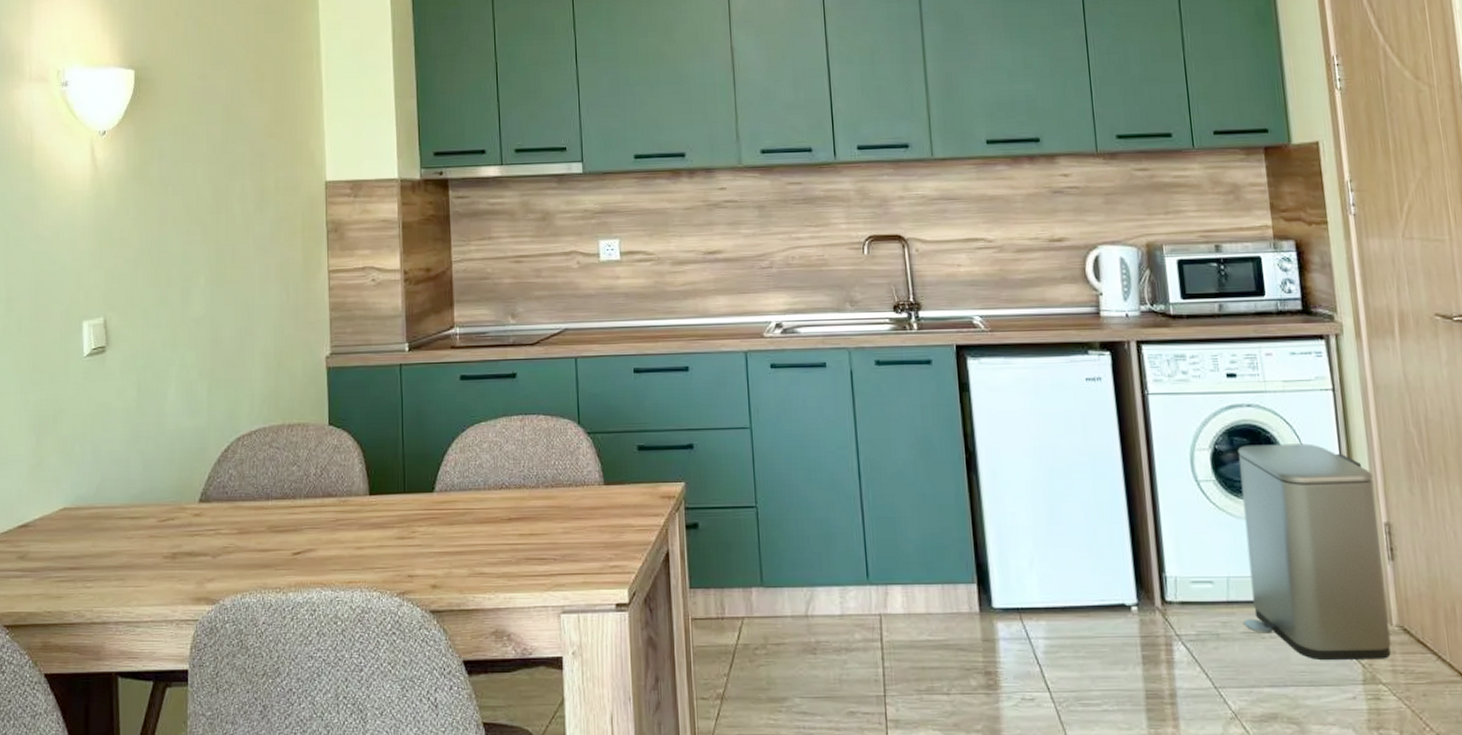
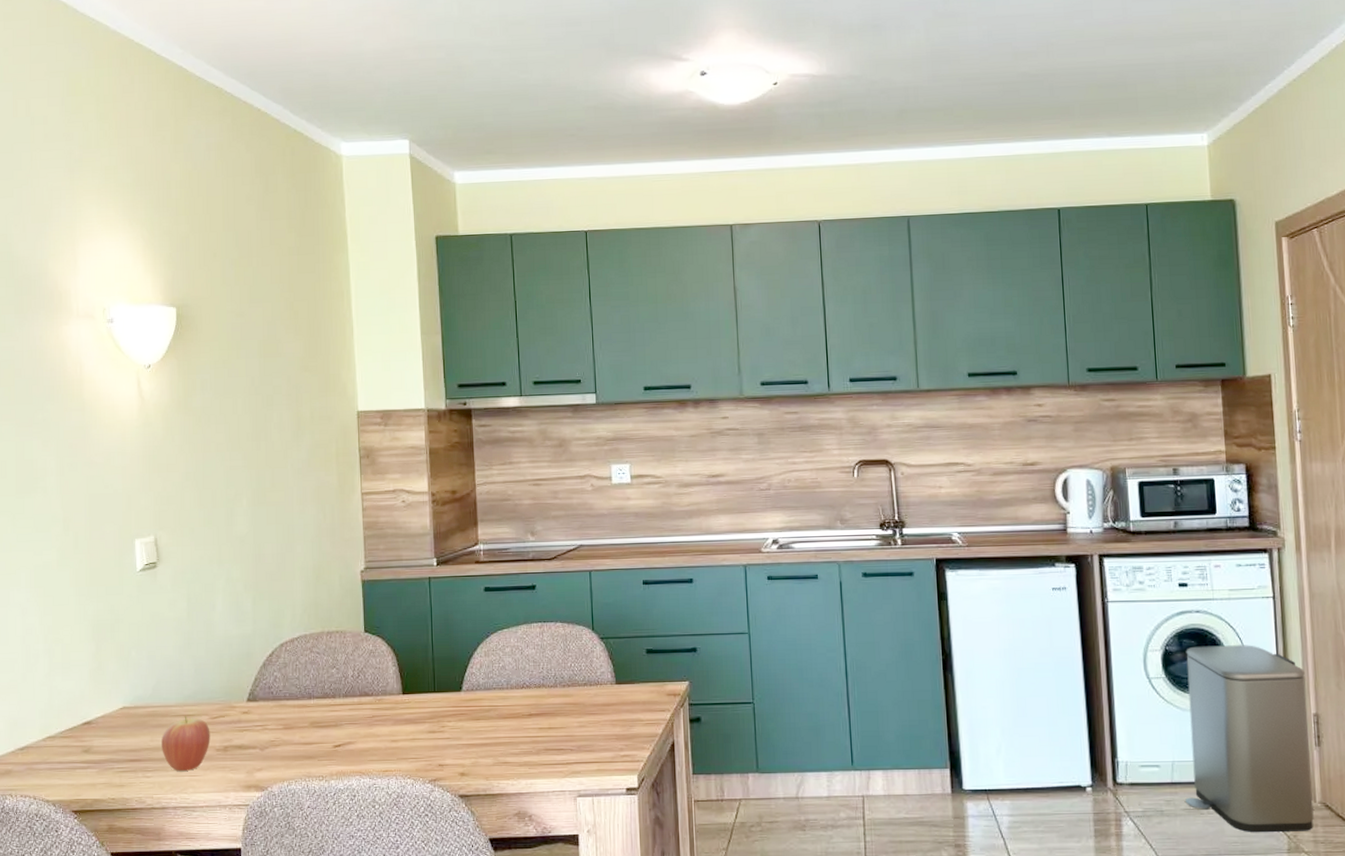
fruit: none [104,518,158,581] -> present [161,716,210,771]

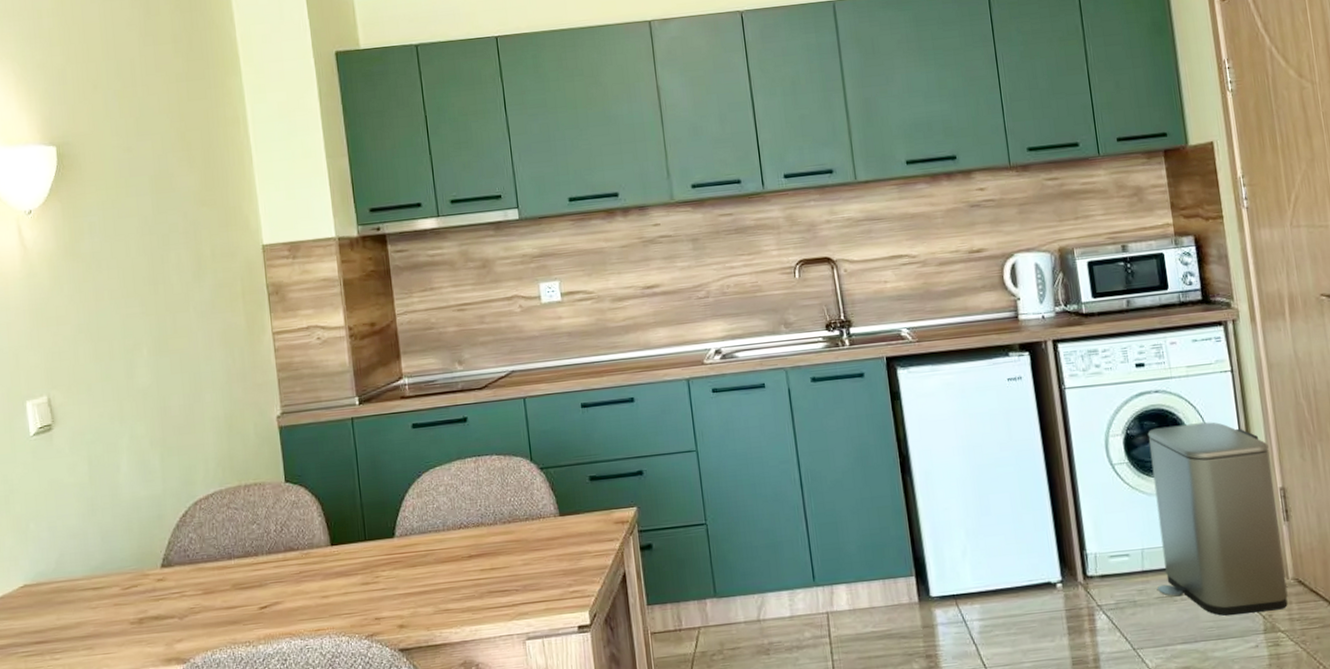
fruit: present [161,716,210,771] -> none [69,589,124,650]

